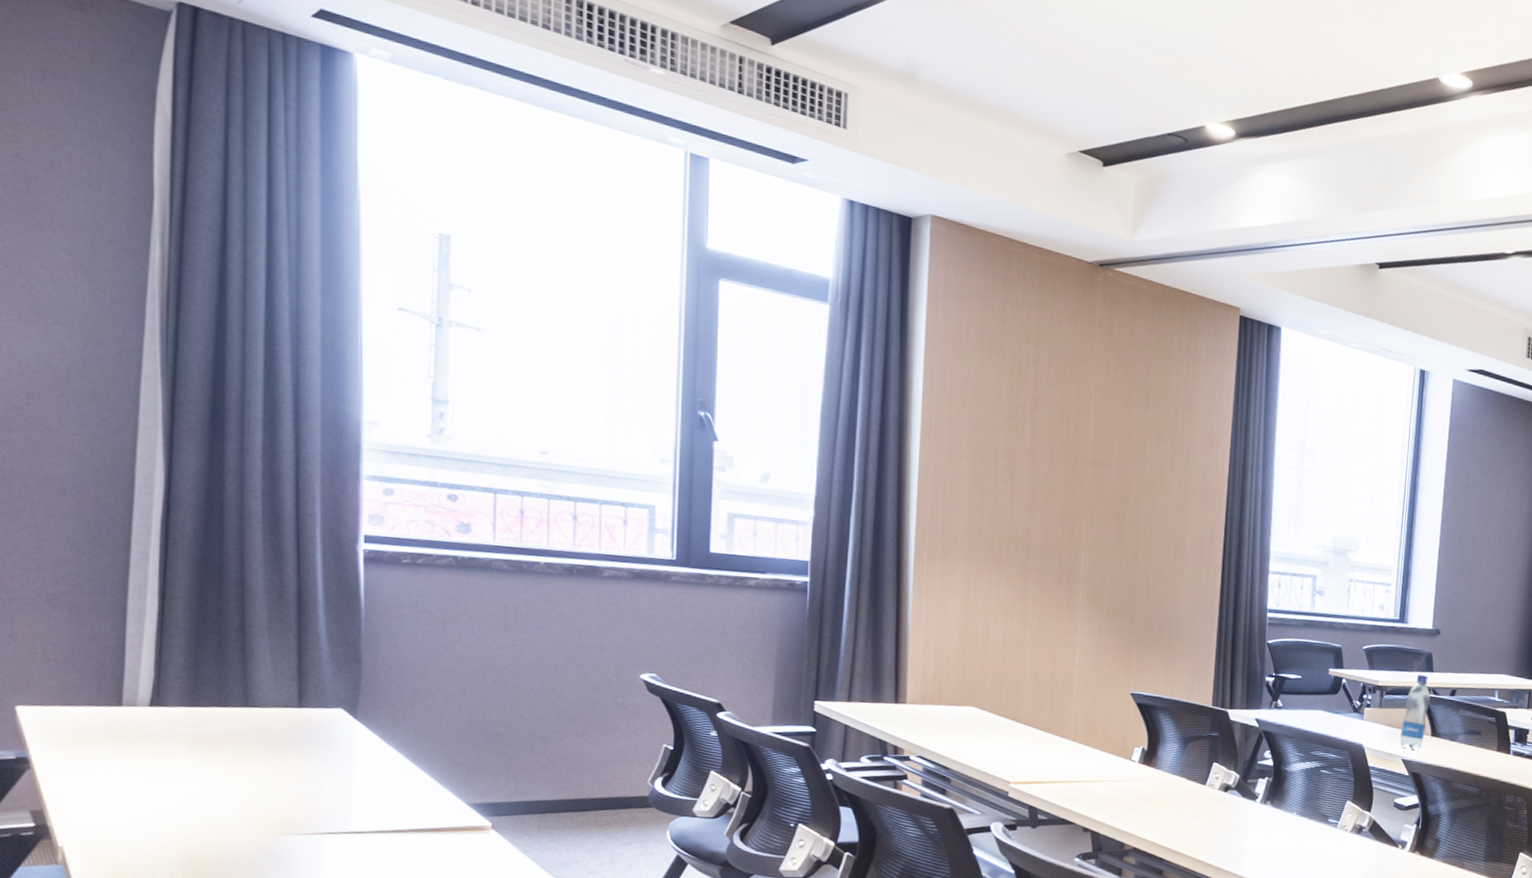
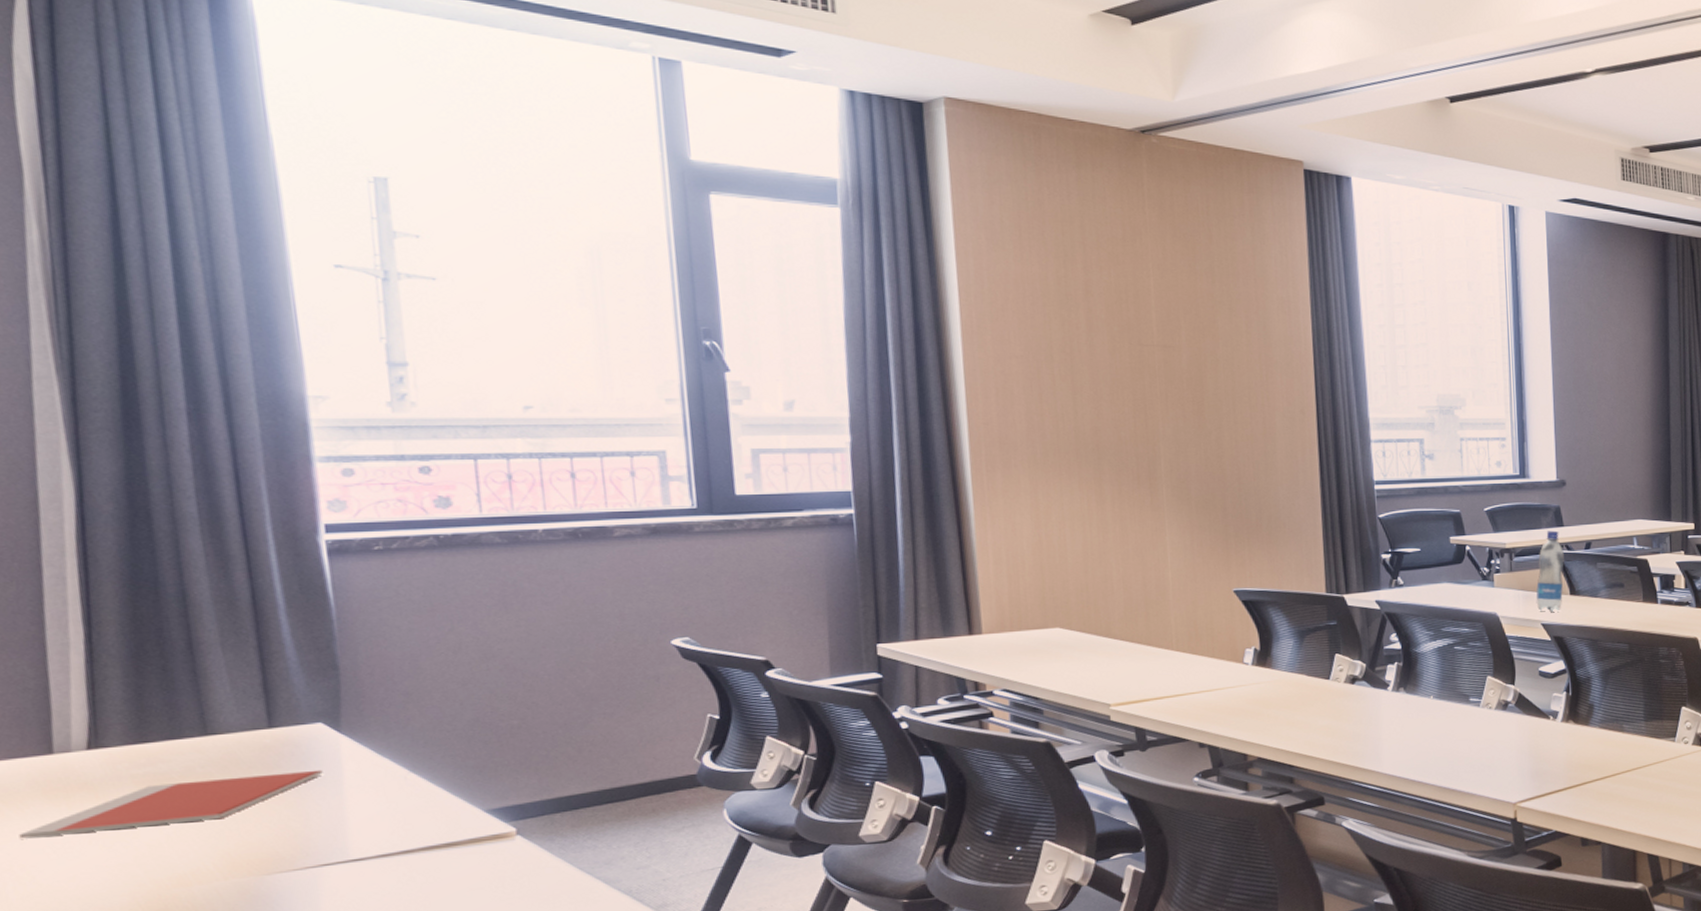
notebook: none [87,744,338,782] -> present [19,769,323,839]

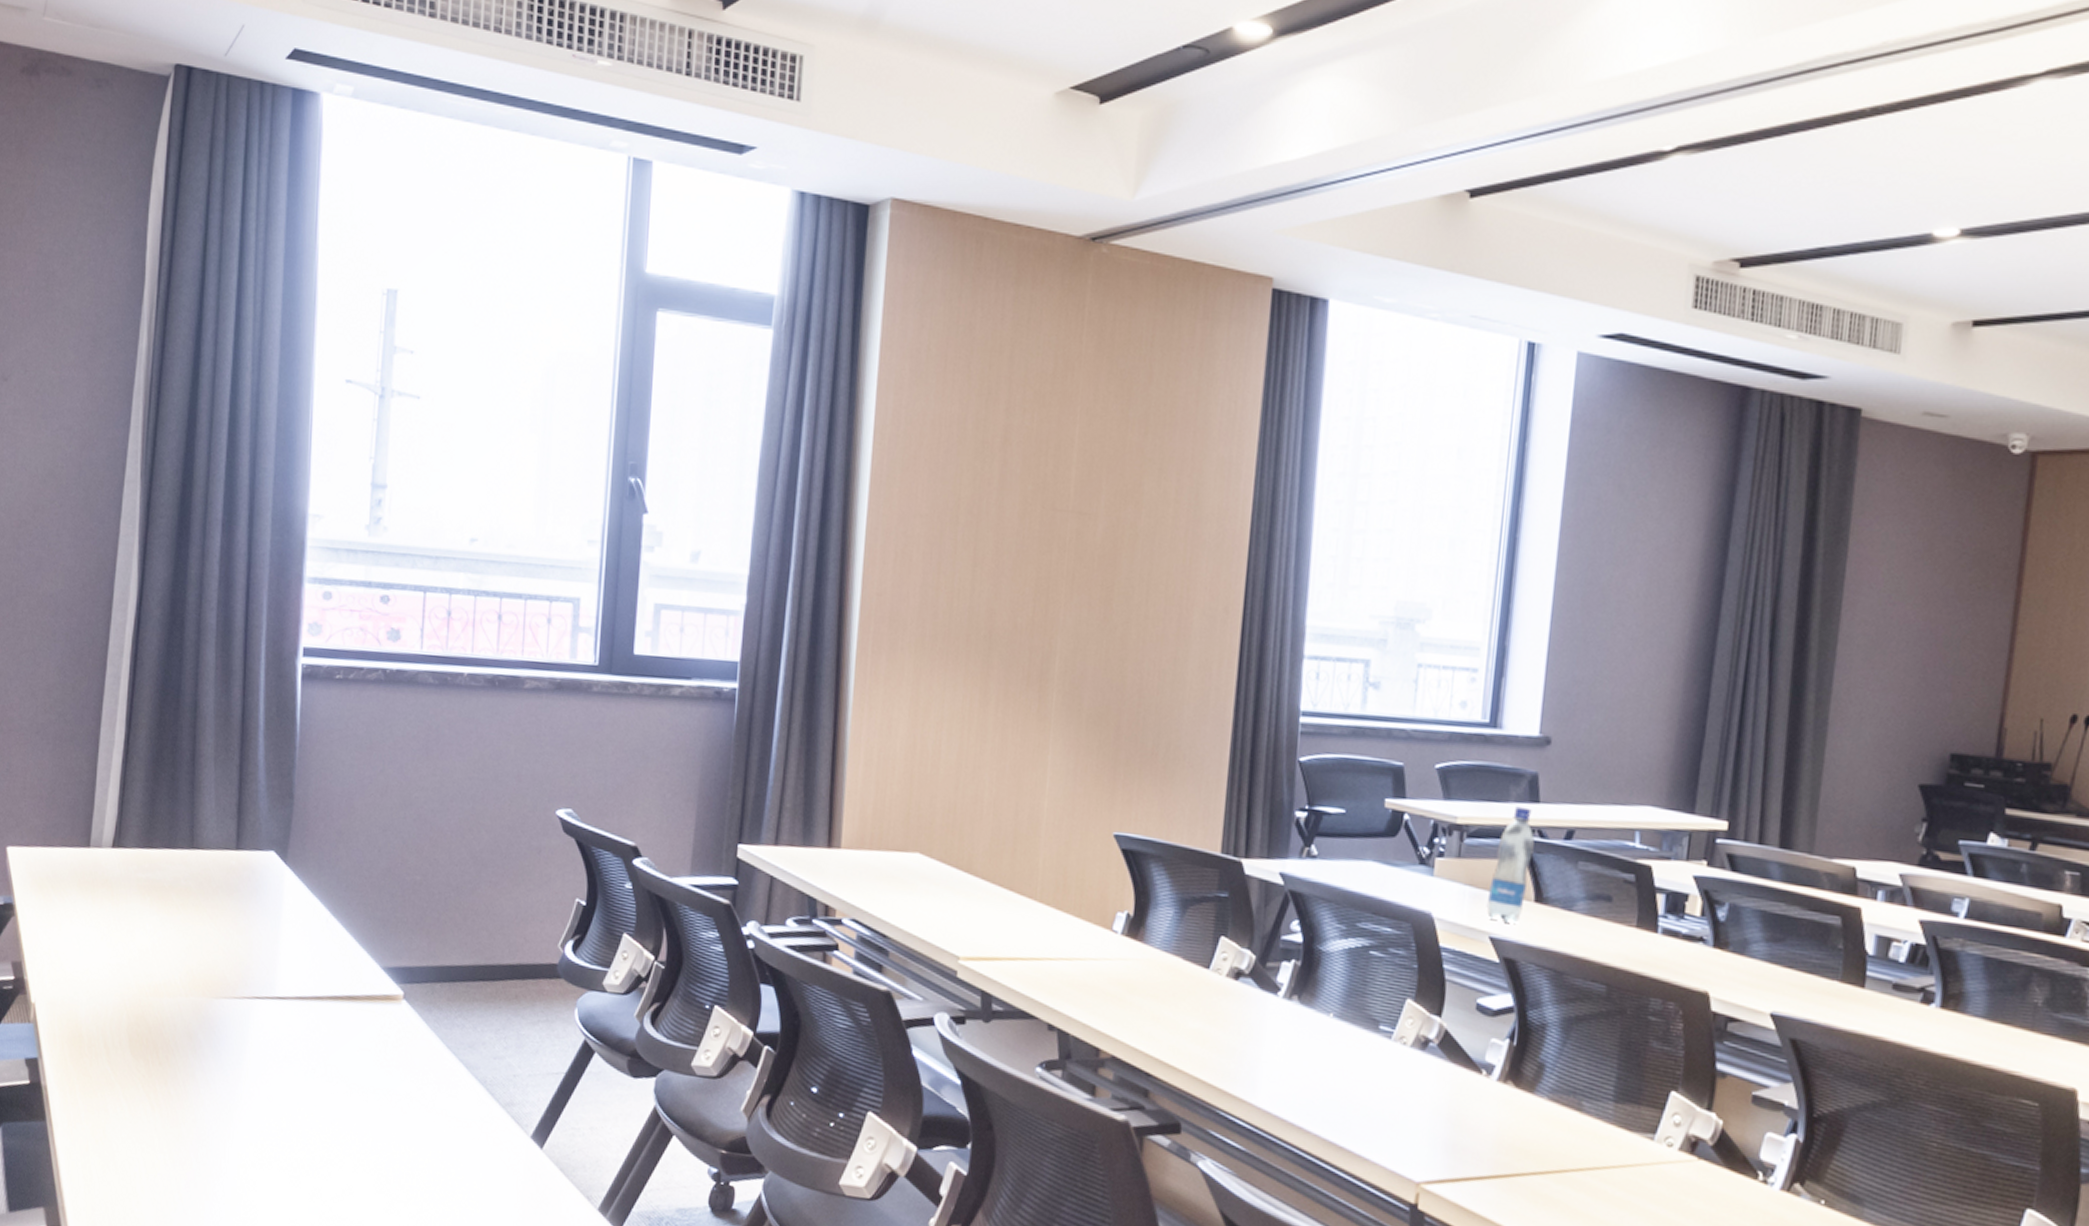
notebook: present [19,769,323,839] -> none [58,890,268,935]

